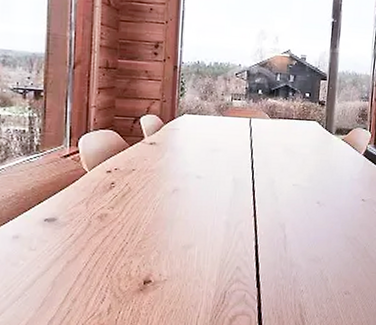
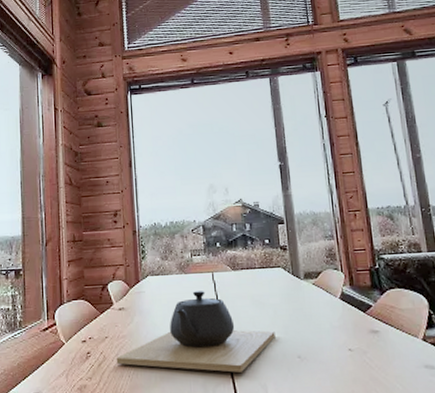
teapot: none [141,134,301,212] -> present [116,291,275,373]

